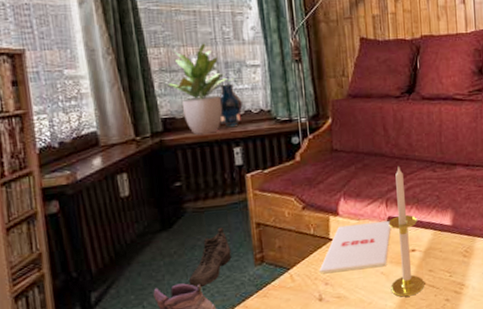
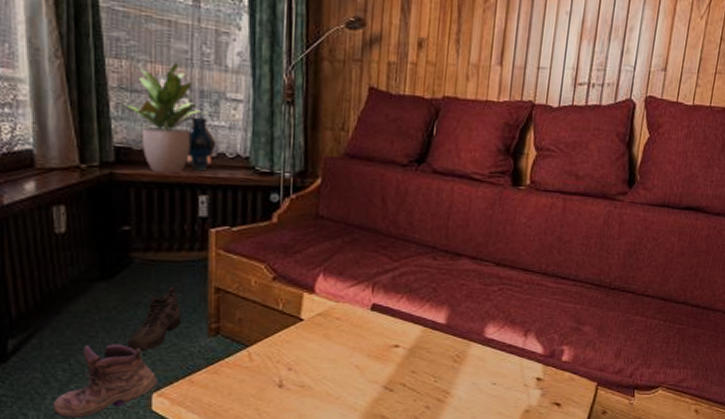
magazine: present [319,221,391,274] -> none [283,306,375,358]
candle: present [388,165,424,297] -> none [364,246,407,397]

